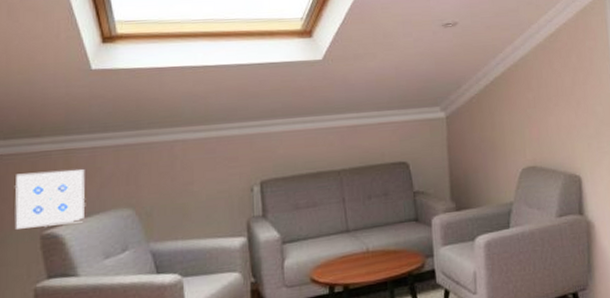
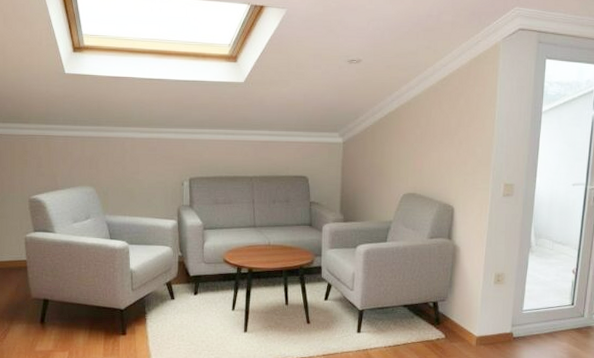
wall art: present [15,169,86,229] -> none [11,150,61,193]

